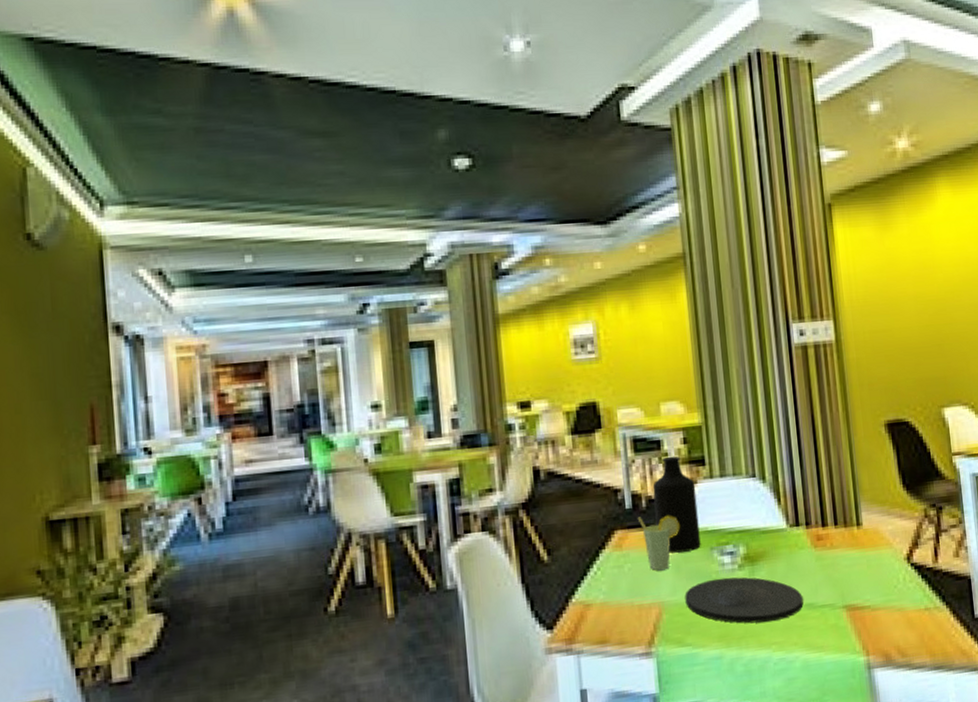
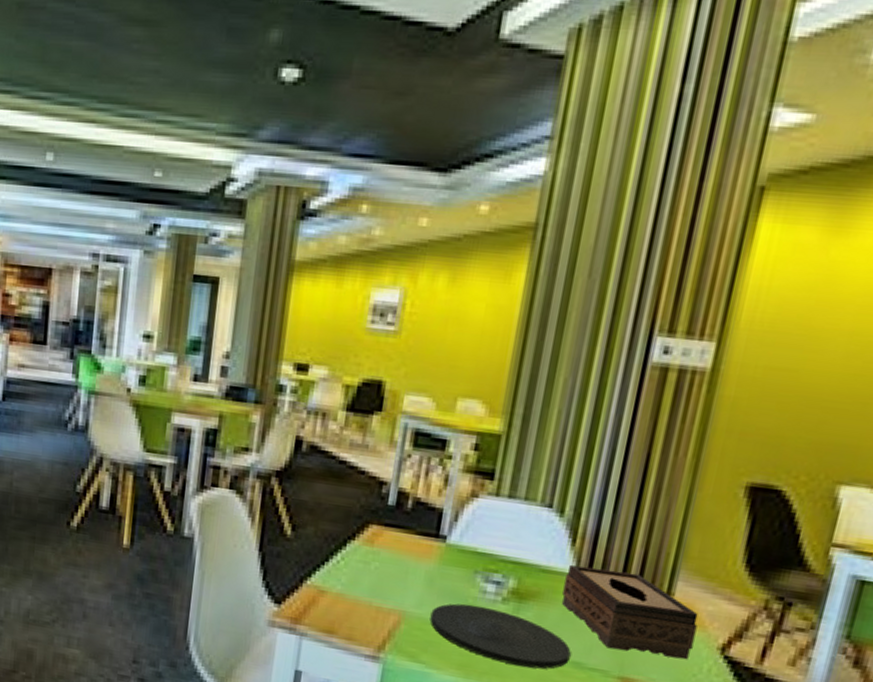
cup: present [637,515,680,571] -> none [398,517,446,580]
bottle: present [653,456,701,553] -> none [418,460,476,569]
tissue box: none [781,514,888,584] -> present [562,565,698,660]

